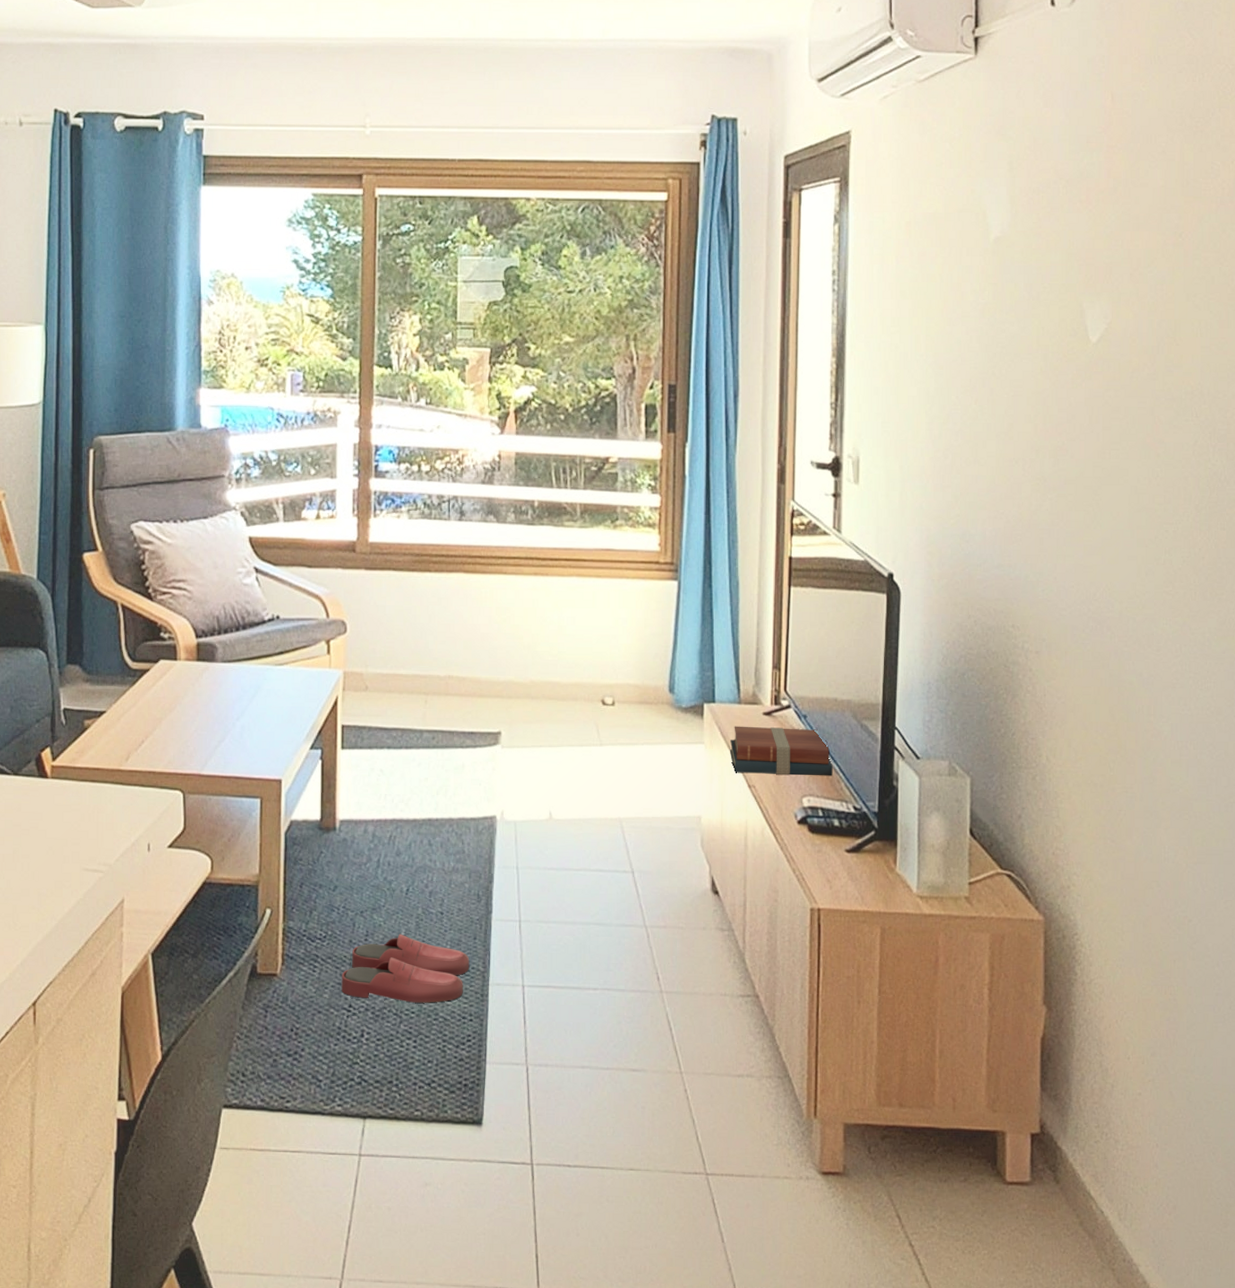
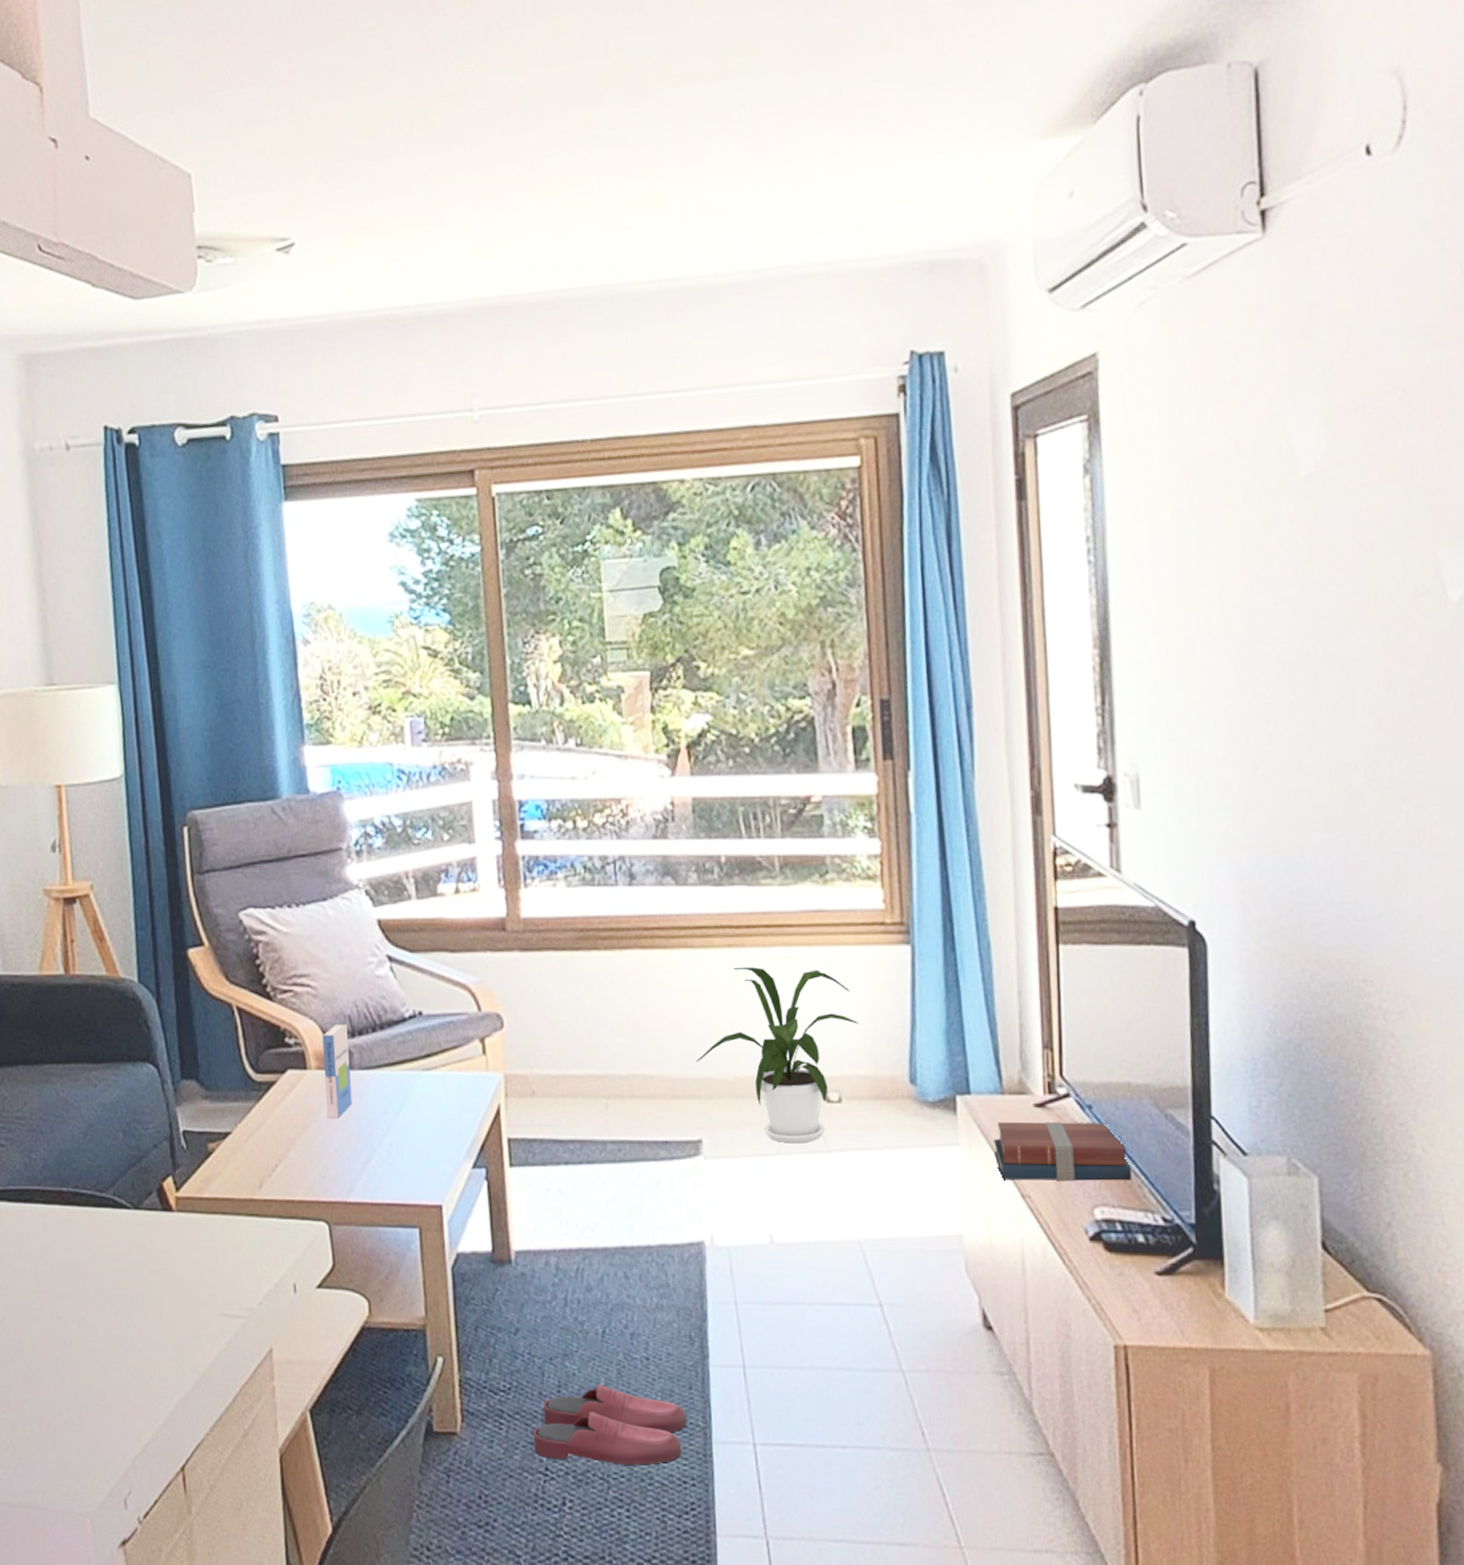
book: none [190,622,215,702] -> present [322,1023,353,1118]
house plant: none [502,592,633,738] -> present [696,967,860,1144]

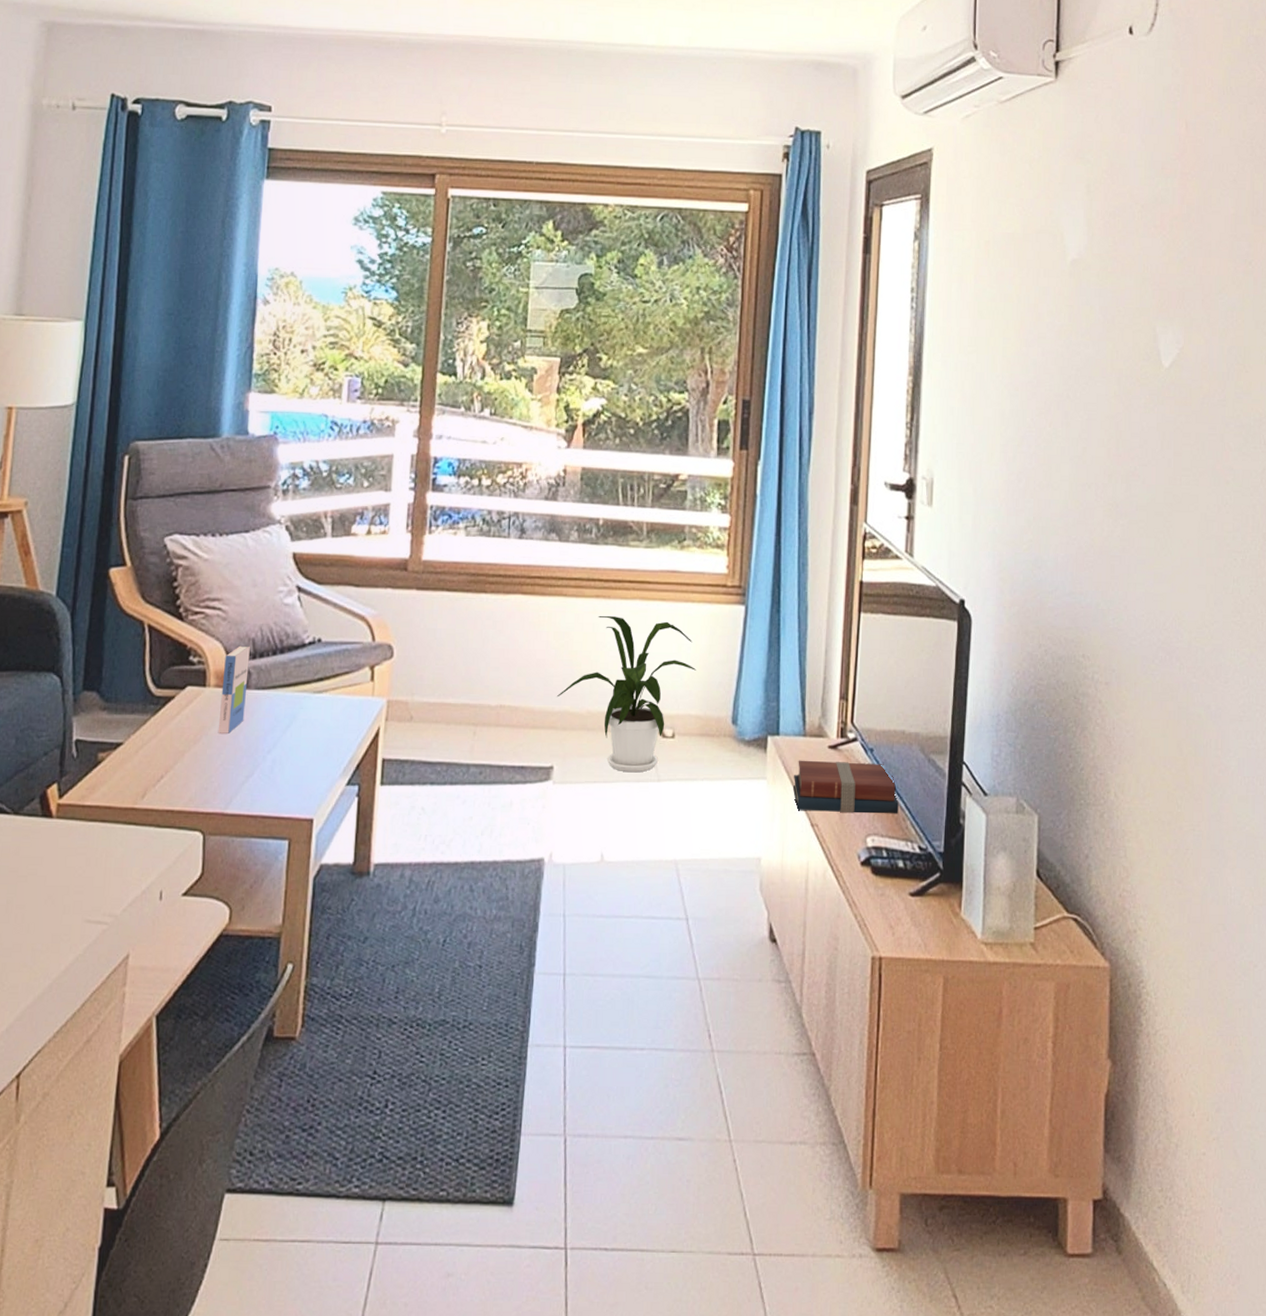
slippers: present [533,1384,687,1465] -> none [366,990,508,1068]

